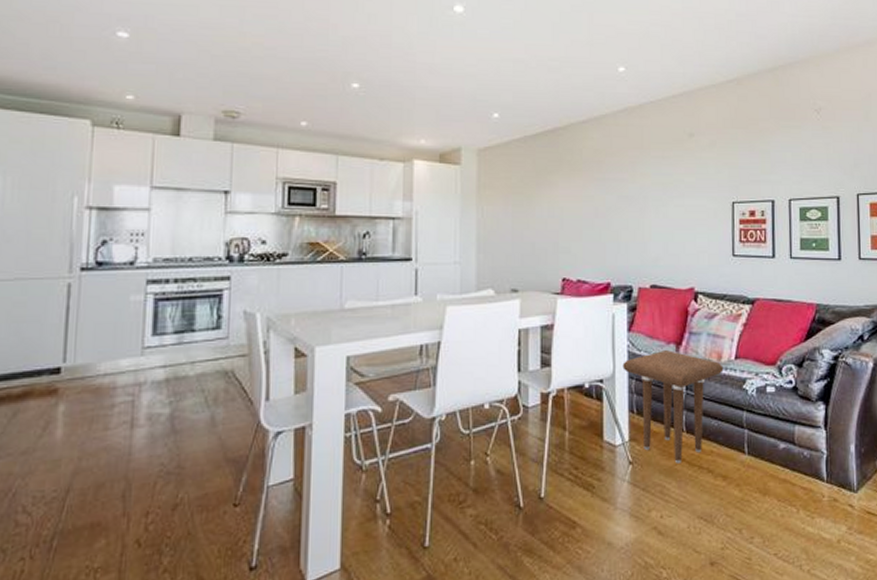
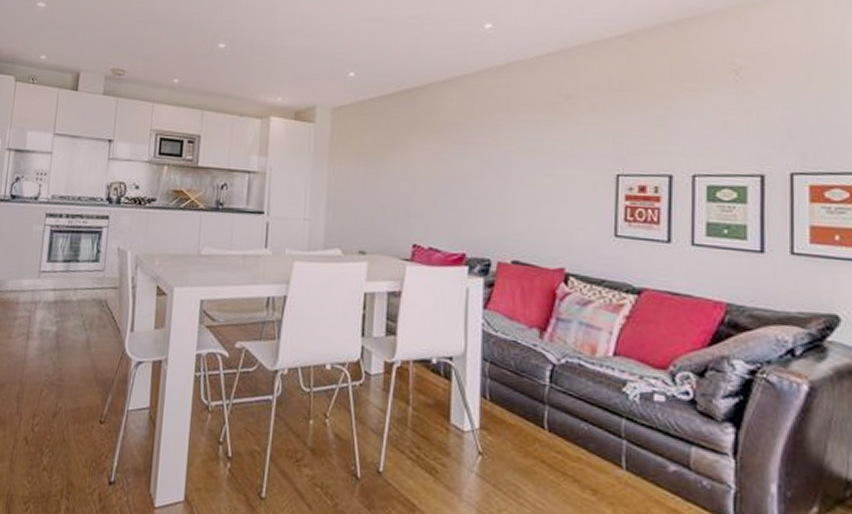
side table: present [622,350,724,463] -> none [475,334,598,465]

